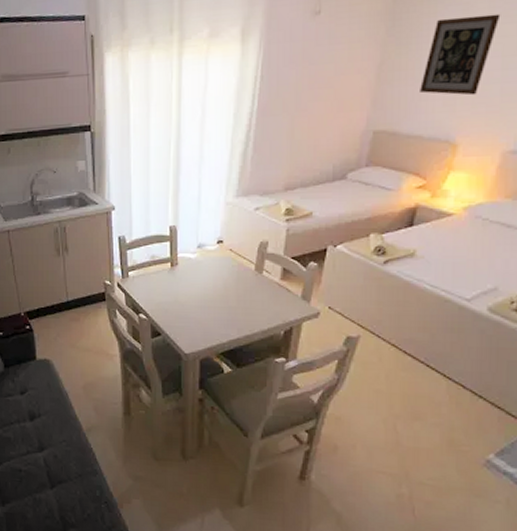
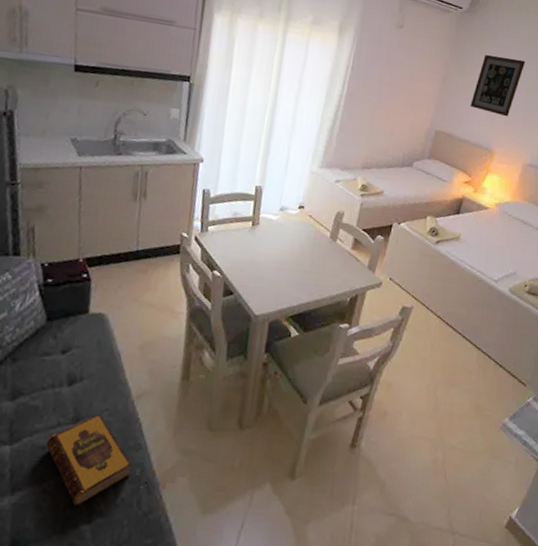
hardback book: none [21,444,93,519] -> present [45,413,133,507]

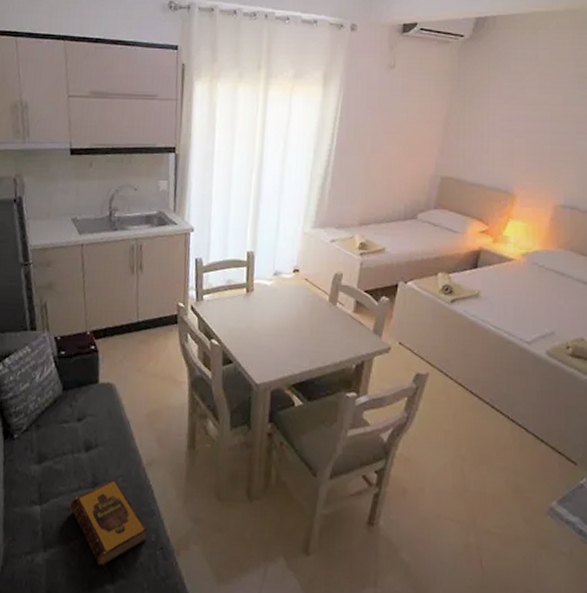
wall art: present [470,54,526,117] -> none [482,84,549,153]

